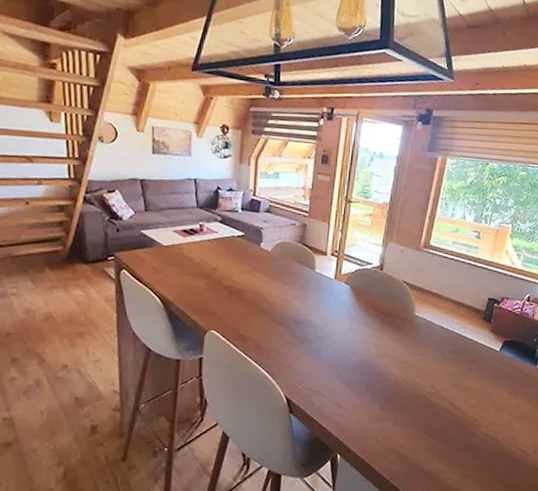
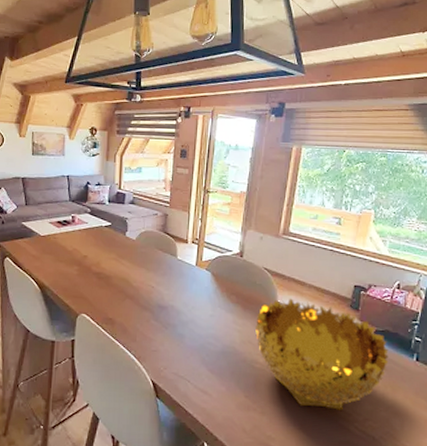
decorative bowl: none [392,311,515,416] -> present [255,298,389,410]

